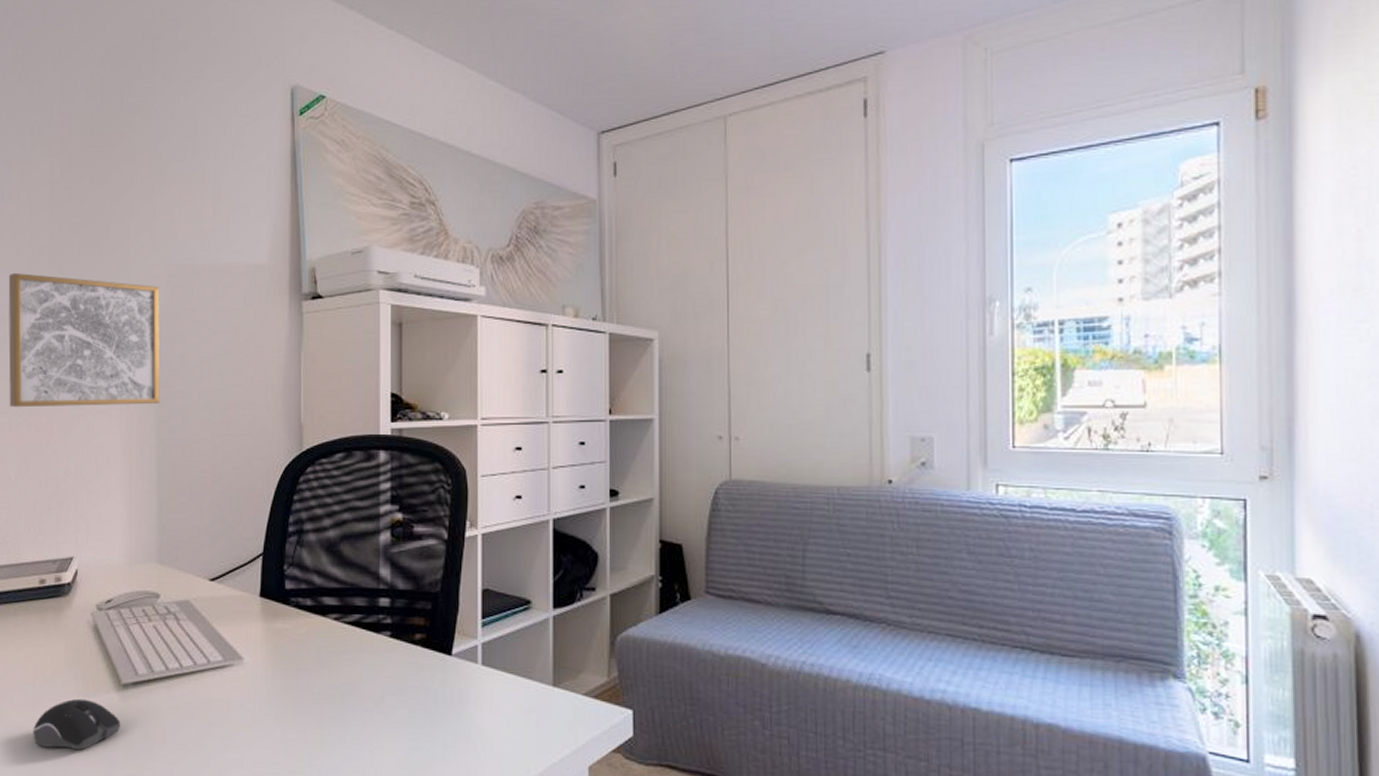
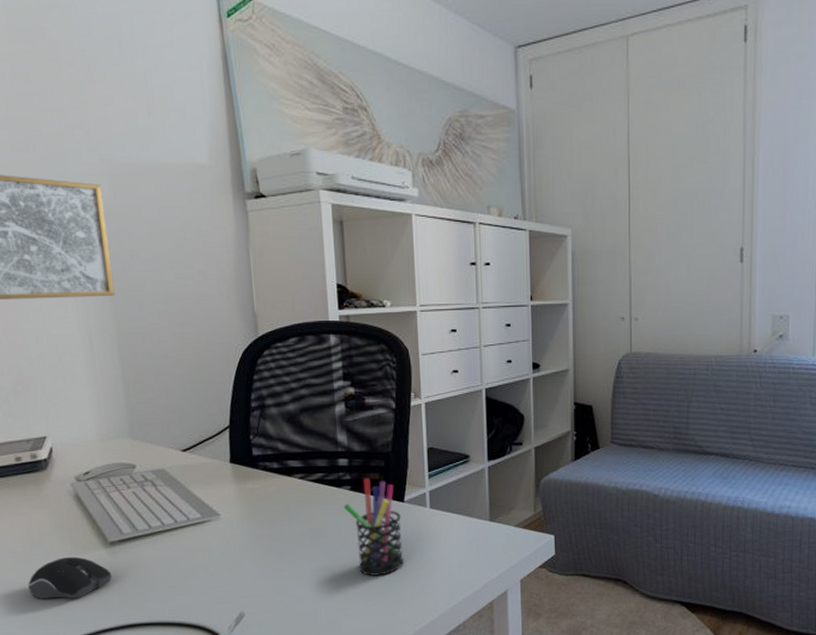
pen holder: none [381,622,447,749] -> present [343,478,403,577]

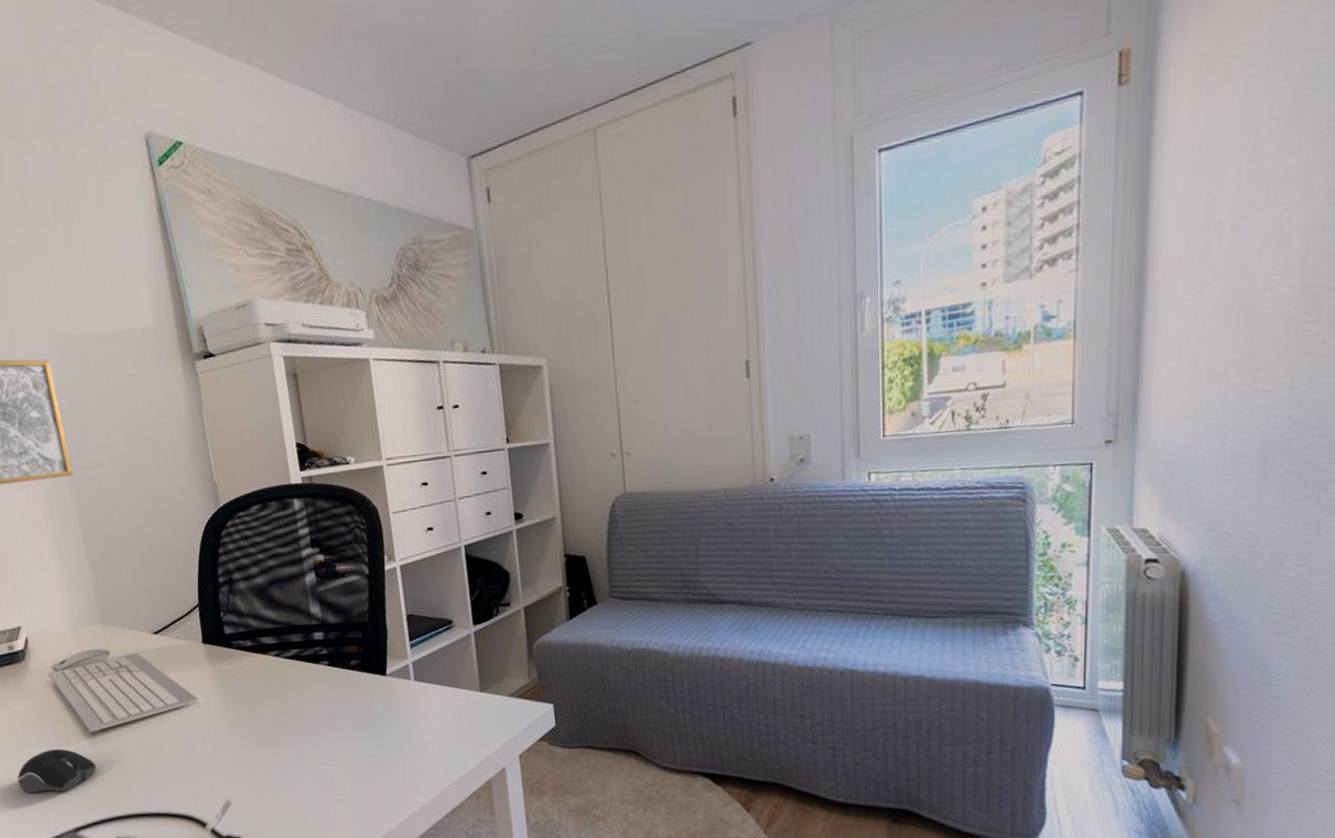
pen holder: present [343,478,403,577] -> none [322,651,391,758]

